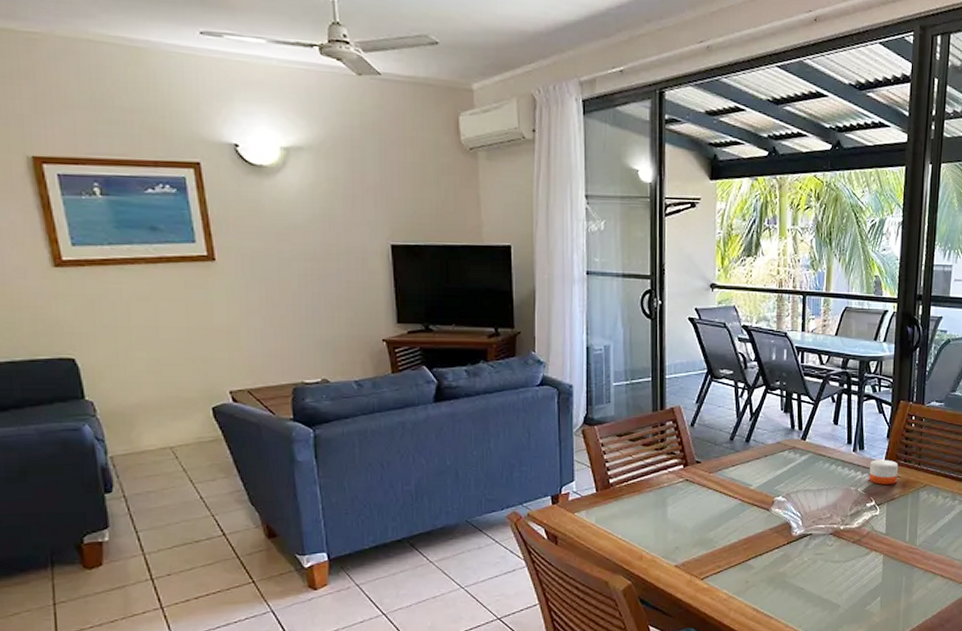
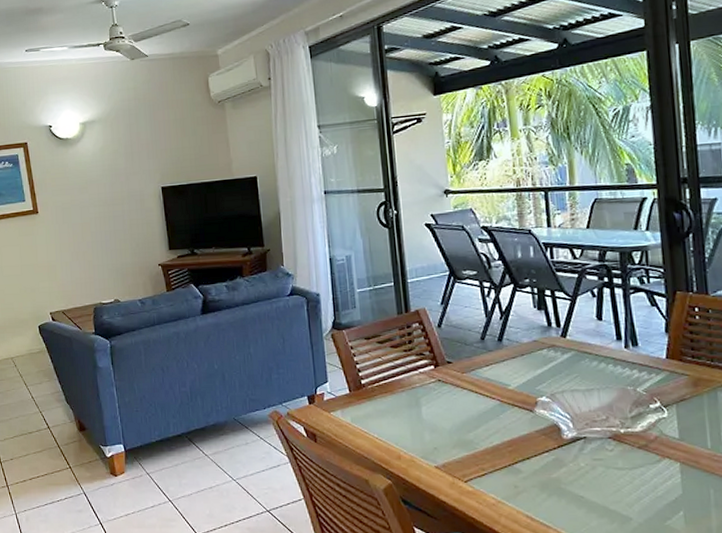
candle: present [870,459,899,485] -> none [648,356,687,384]

